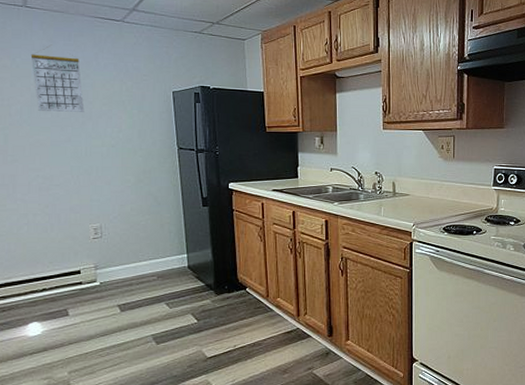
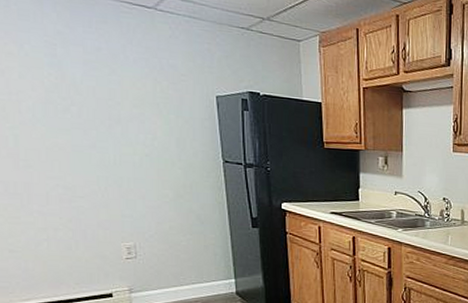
calendar: present [30,44,85,112] -> none [42,30,111,114]

